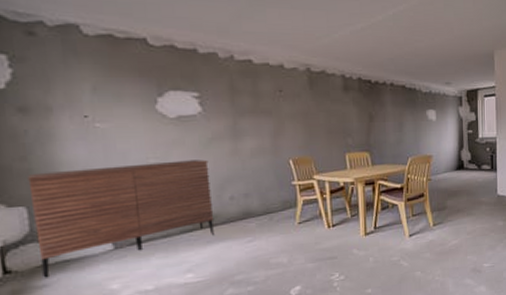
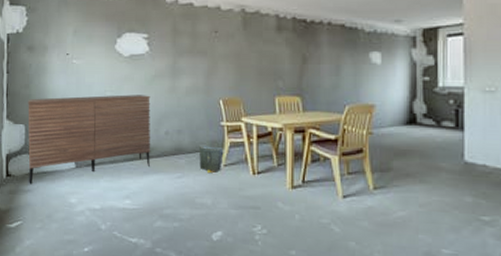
bag: none [269,206,297,233] -> present [198,145,224,174]

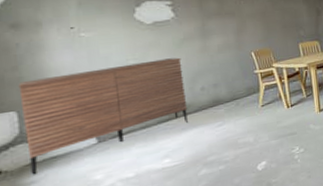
bag: present [198,145,224,174] -> none [236,92,260,116]

